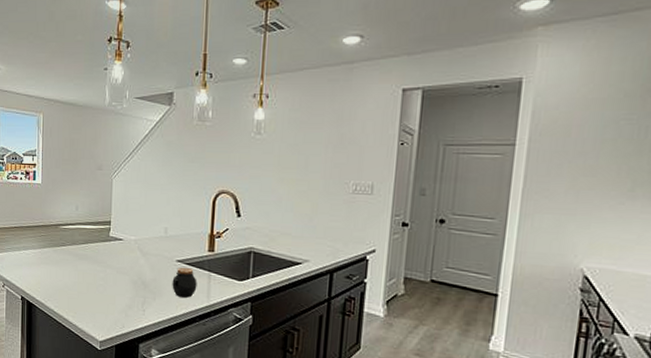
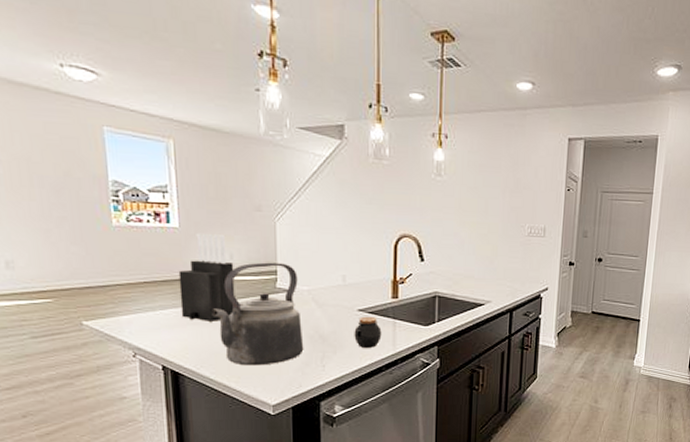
knife block: none [37,188,78,263] -> present [178,232,235,321]
kettle: none [59,213,129,305] -> present [212,262,304,366]

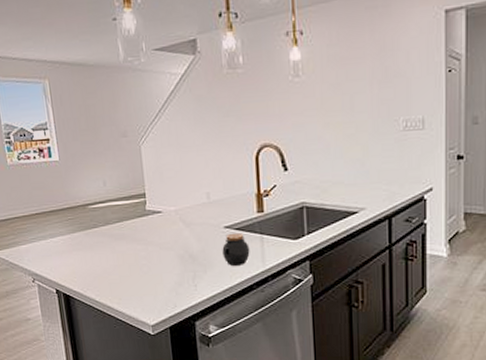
knife block: present [178,232,235,321] -> none [62,163,111,247]
kettle: present [212,262,304,366] -> none [92,185,176,287]

